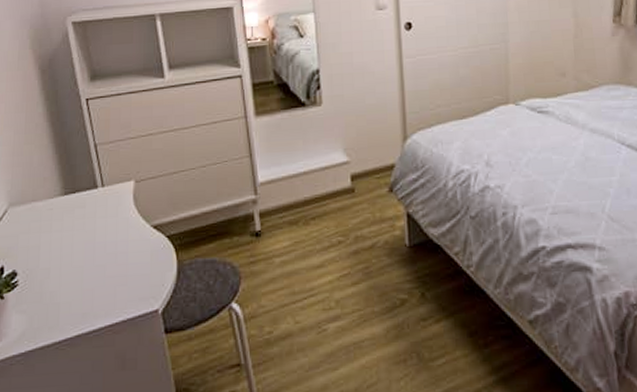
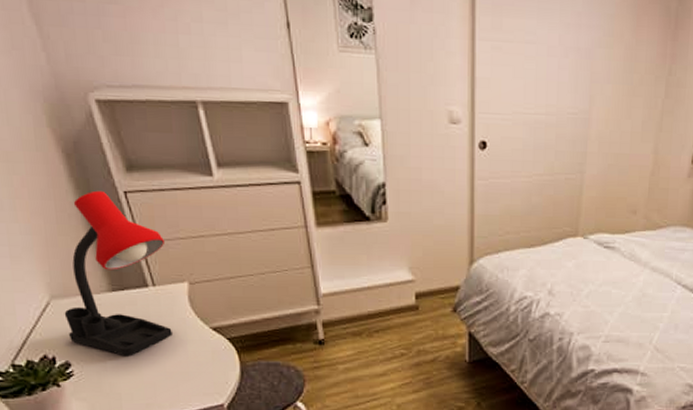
desk lamp: none [18,100,117,261] -> present [64,190,172,355]

